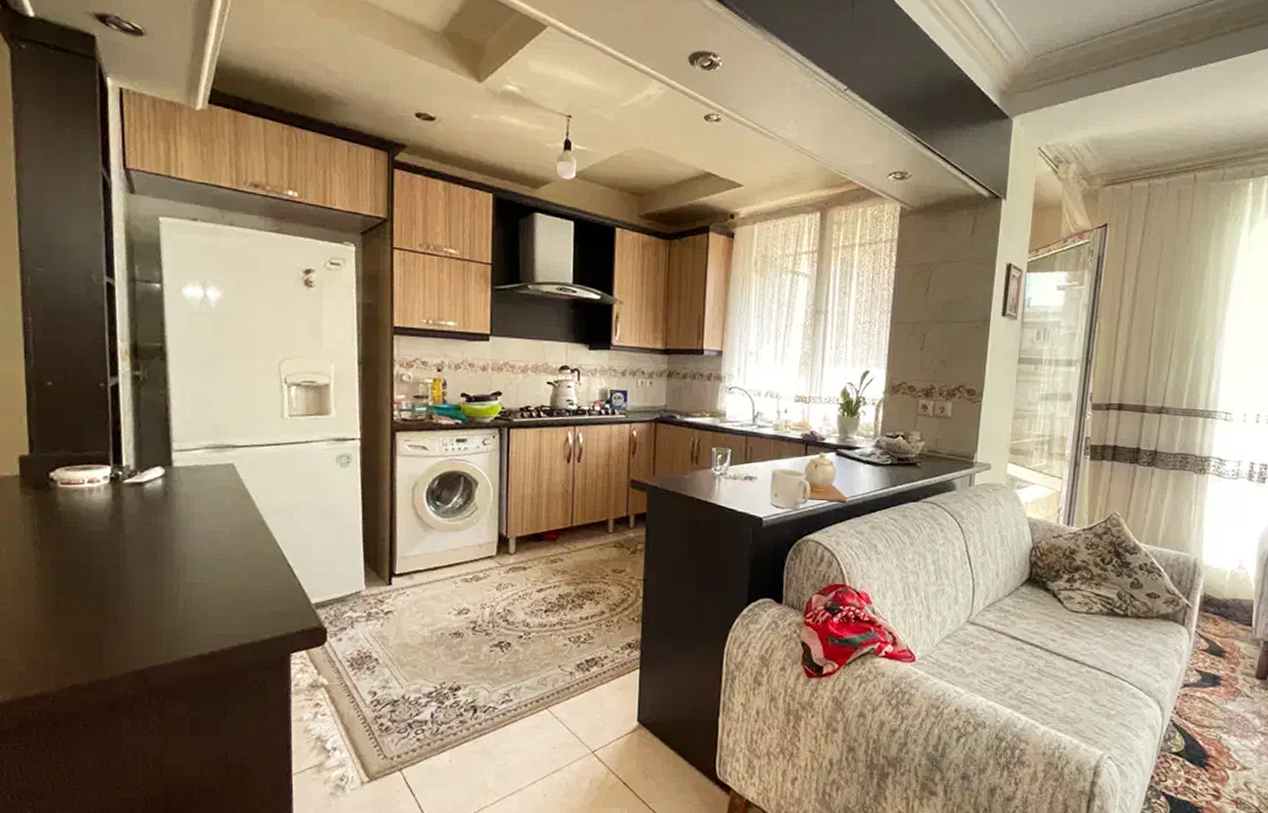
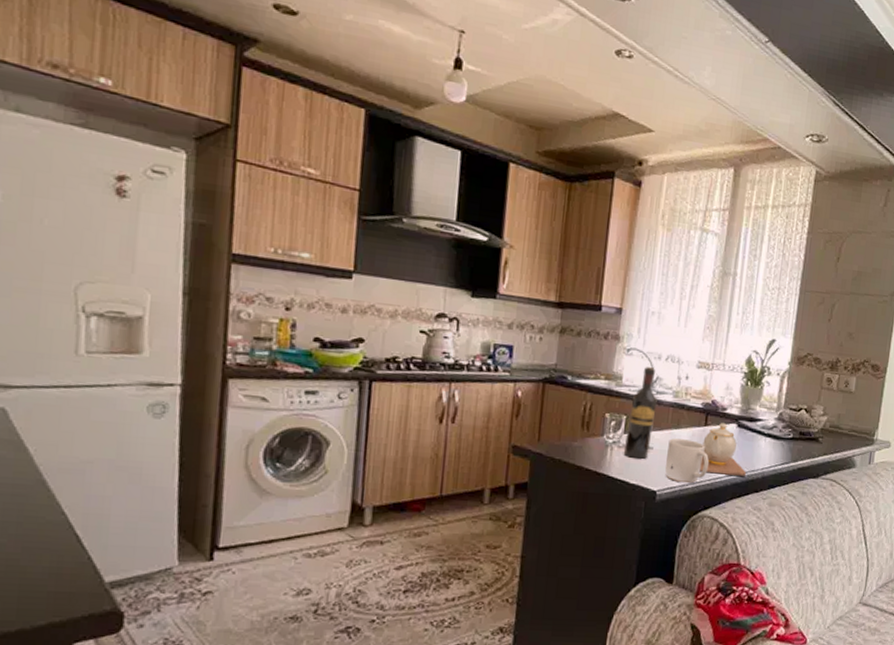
wine bottle: none [730,403,759,488] -> present [623,367,657,459]

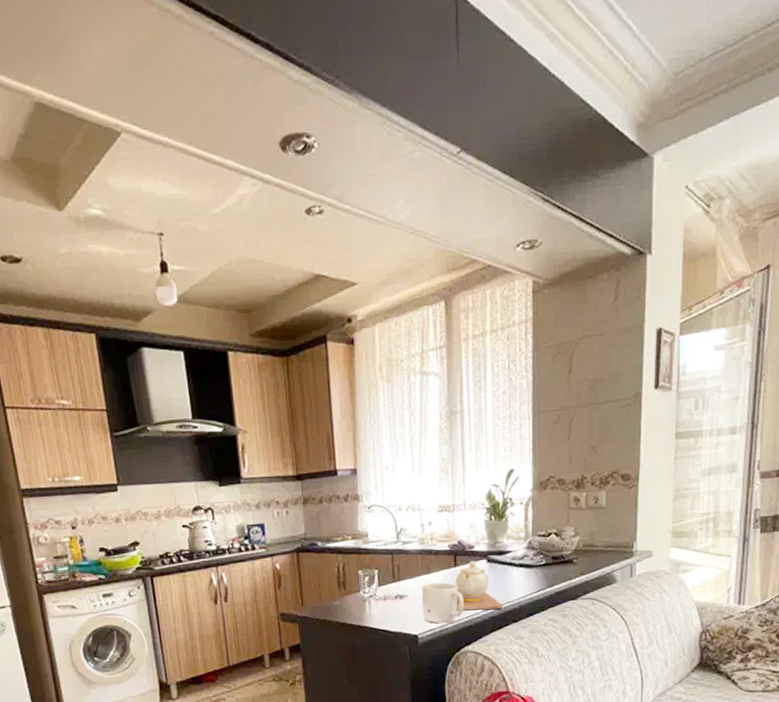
wine bottle: present [623,367,657,459] -> none [380,520,405,608]

